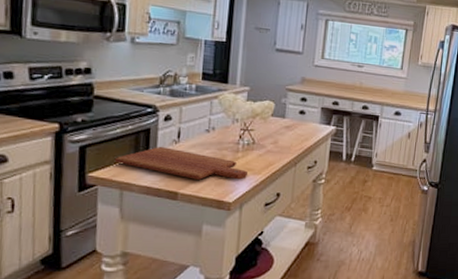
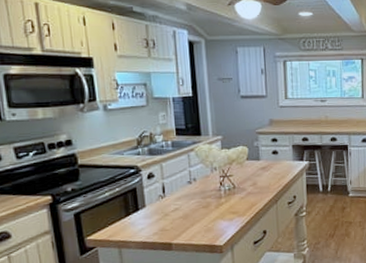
cutting board: present [114,146,249,180] -> none [108,202,234,229]

